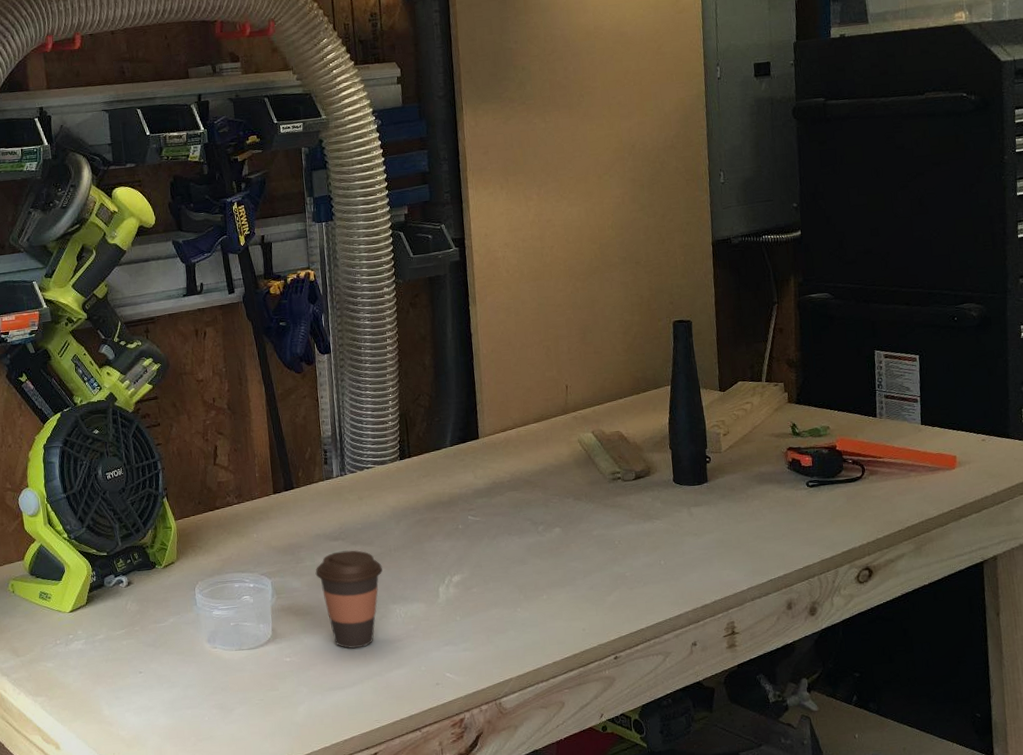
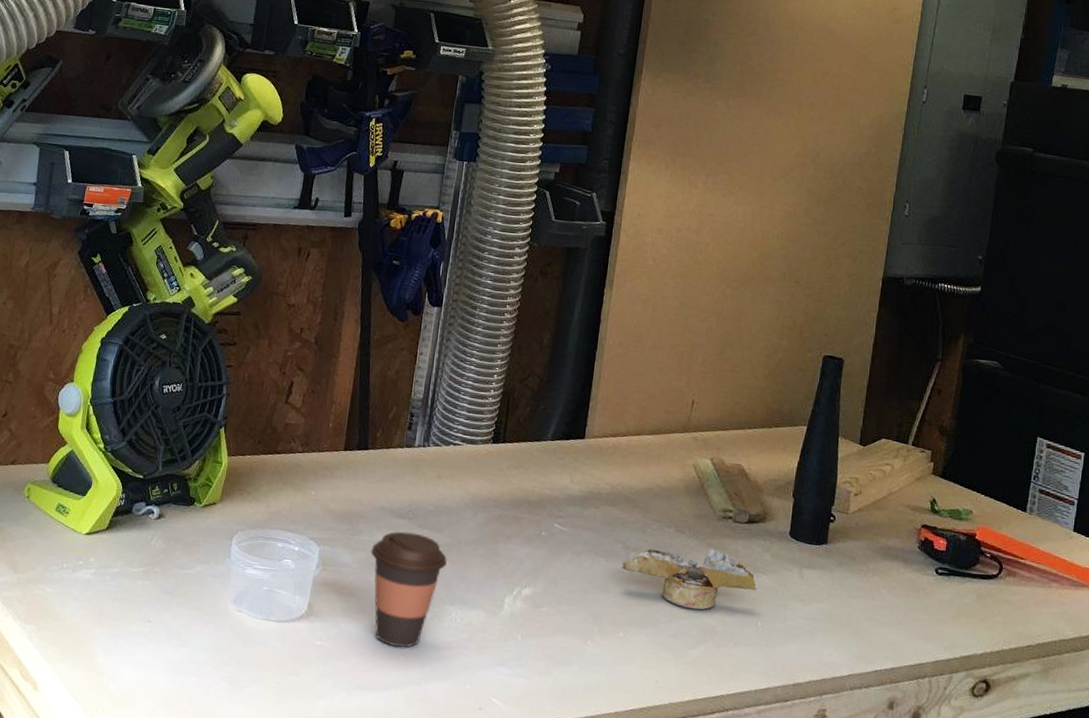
baseball: none [533,508,654,563] -> present [622,548,757,610]

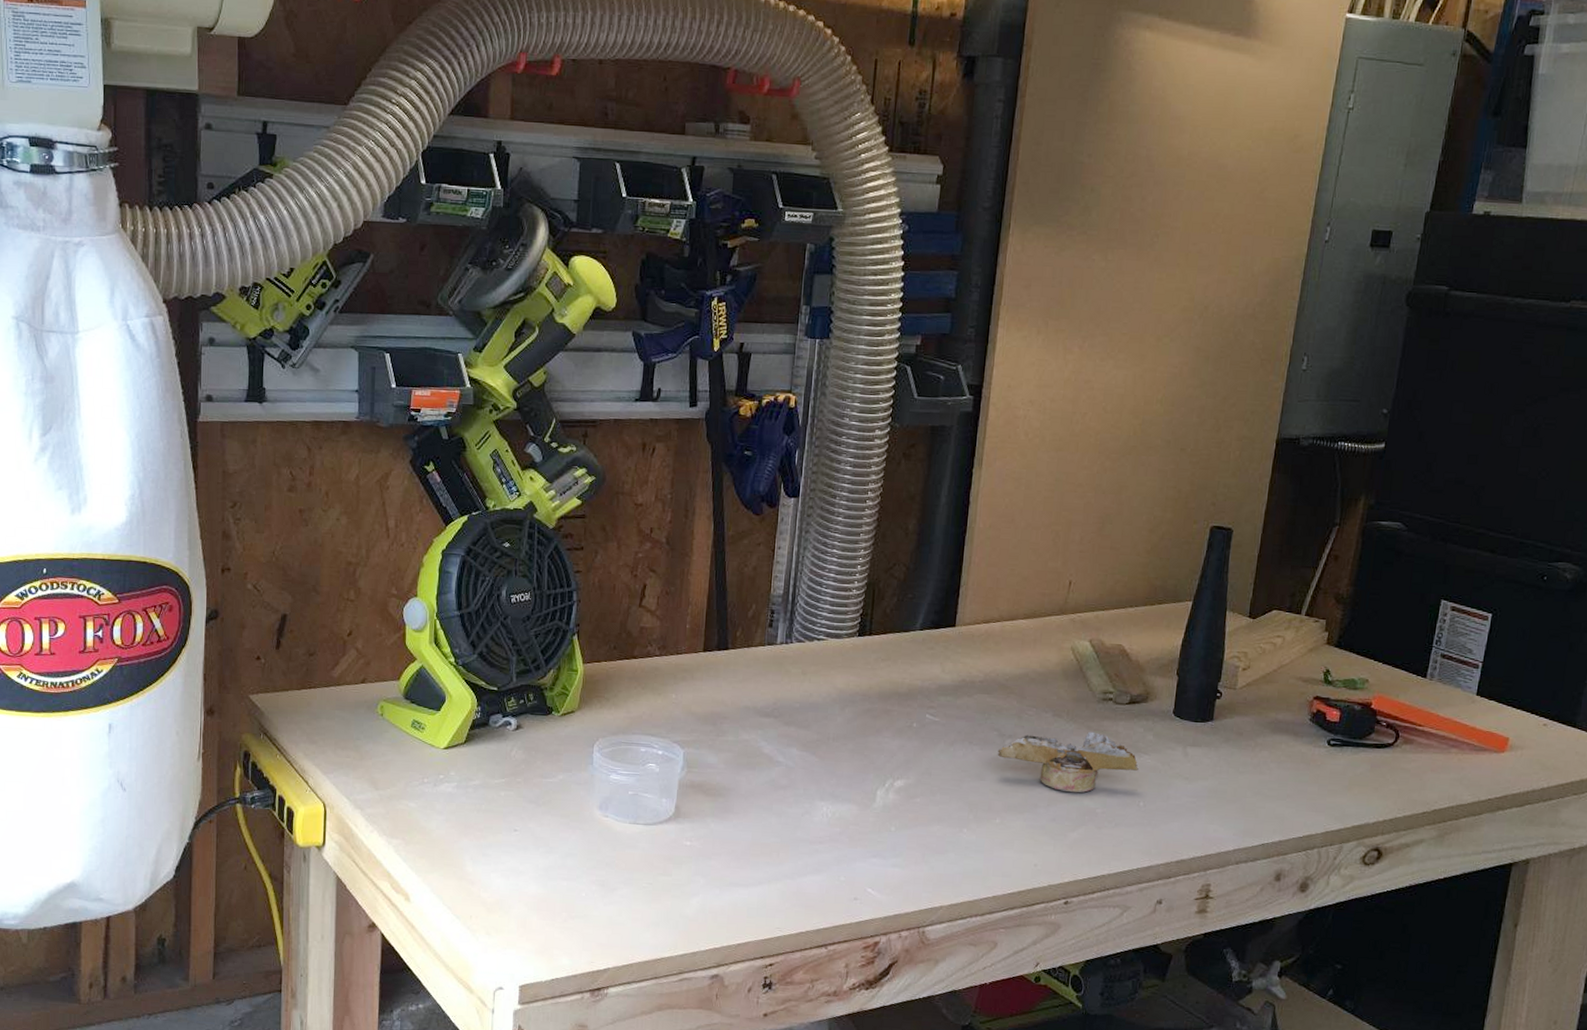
coffee cup: present [370,531,448,648] -> none [736,730,817,844]

